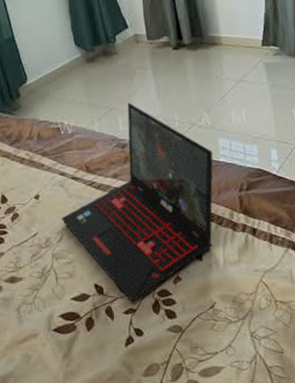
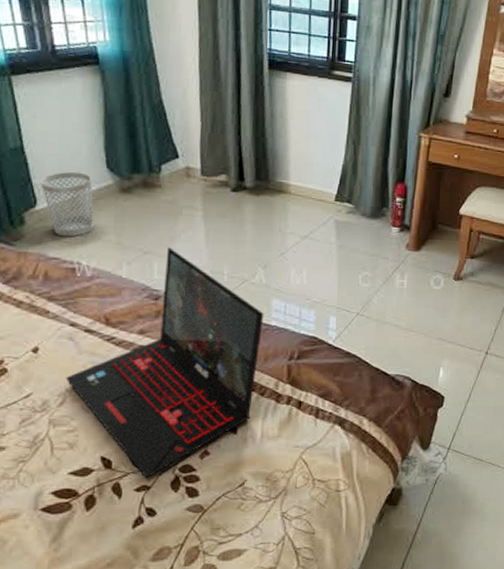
wastebasket: none [28,50,70,104] -> present [40,171,94,237]

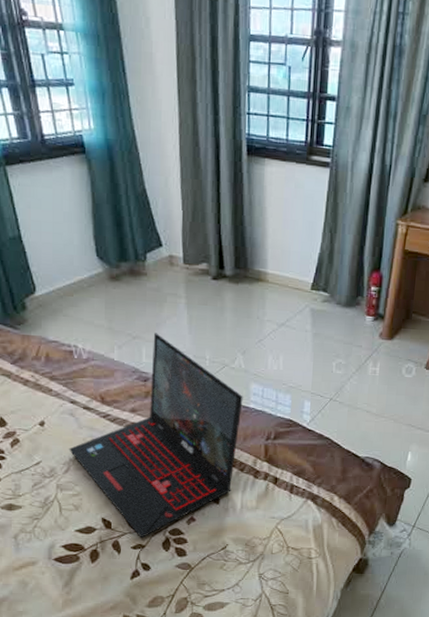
wastebasket: present [40,171,94,237] -> none [38,259,88,322]

